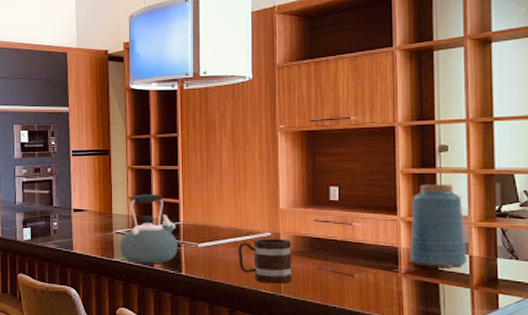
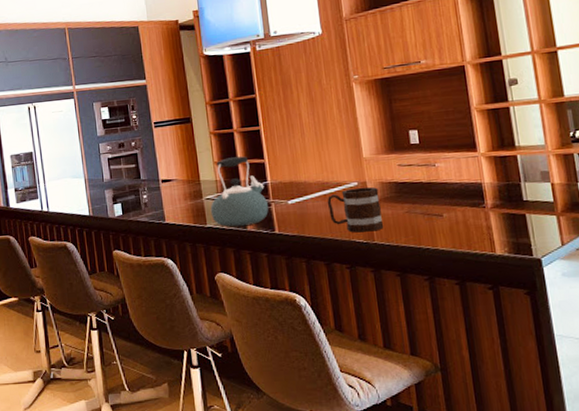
vase: present [409,184,468,268] -> none [489,116,550,199]

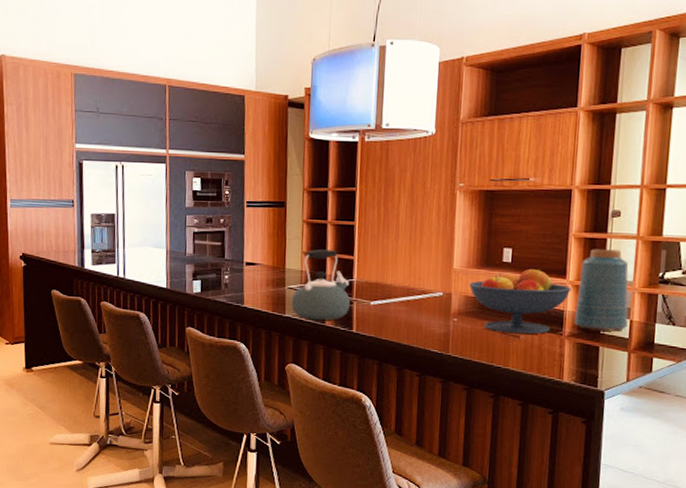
mug: present [327,187,384,233] -> none [409,298,462,343]
fruit bowl: none [382,145,485,213] -> present [469,268,571,334]
vase: none [489,116,550,199] -> present [574,249,629,332]

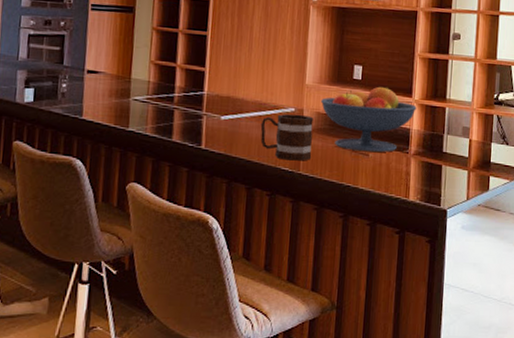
kettle: present [291,249,350,320] -> none [135,59,200,136]
mug: none [409,298,462,343] -> present [260,114,314,161]
vase: present [574,249,629,332] -> none [419,69,468,150]

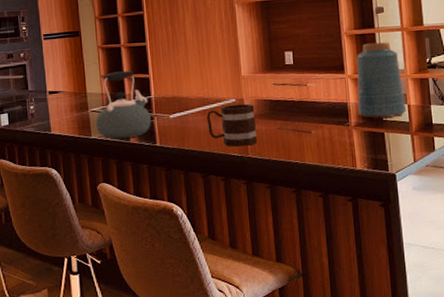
kettle: none [135,59,200,136] -> present [95,71,151,139]
fruit bowl: present [321,86,417,152] -> none [259,67,351,130]
vase: none [419,69,468,150] -> present [356,42,407,118]

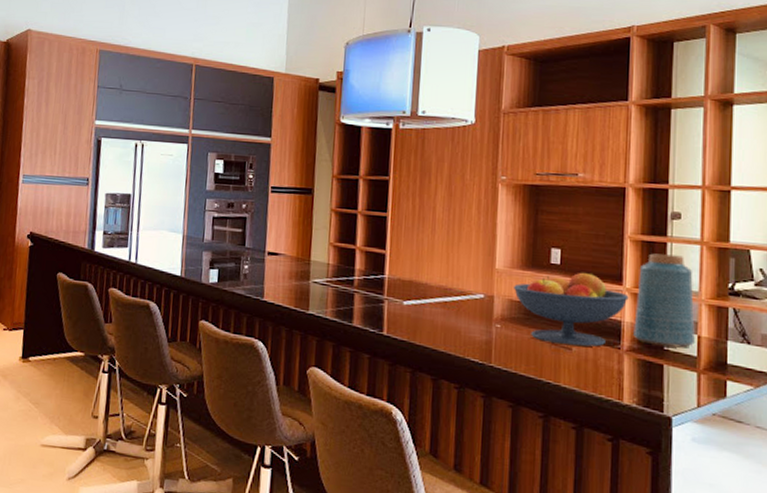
kettle: present [95,71,151,139] -> none [315,241,381,320]
mug: present [206,103,258,147] -> none [446,300,506,353]
fruit bowl: none [259,67,351,130] -> present [514,272,629,347]

